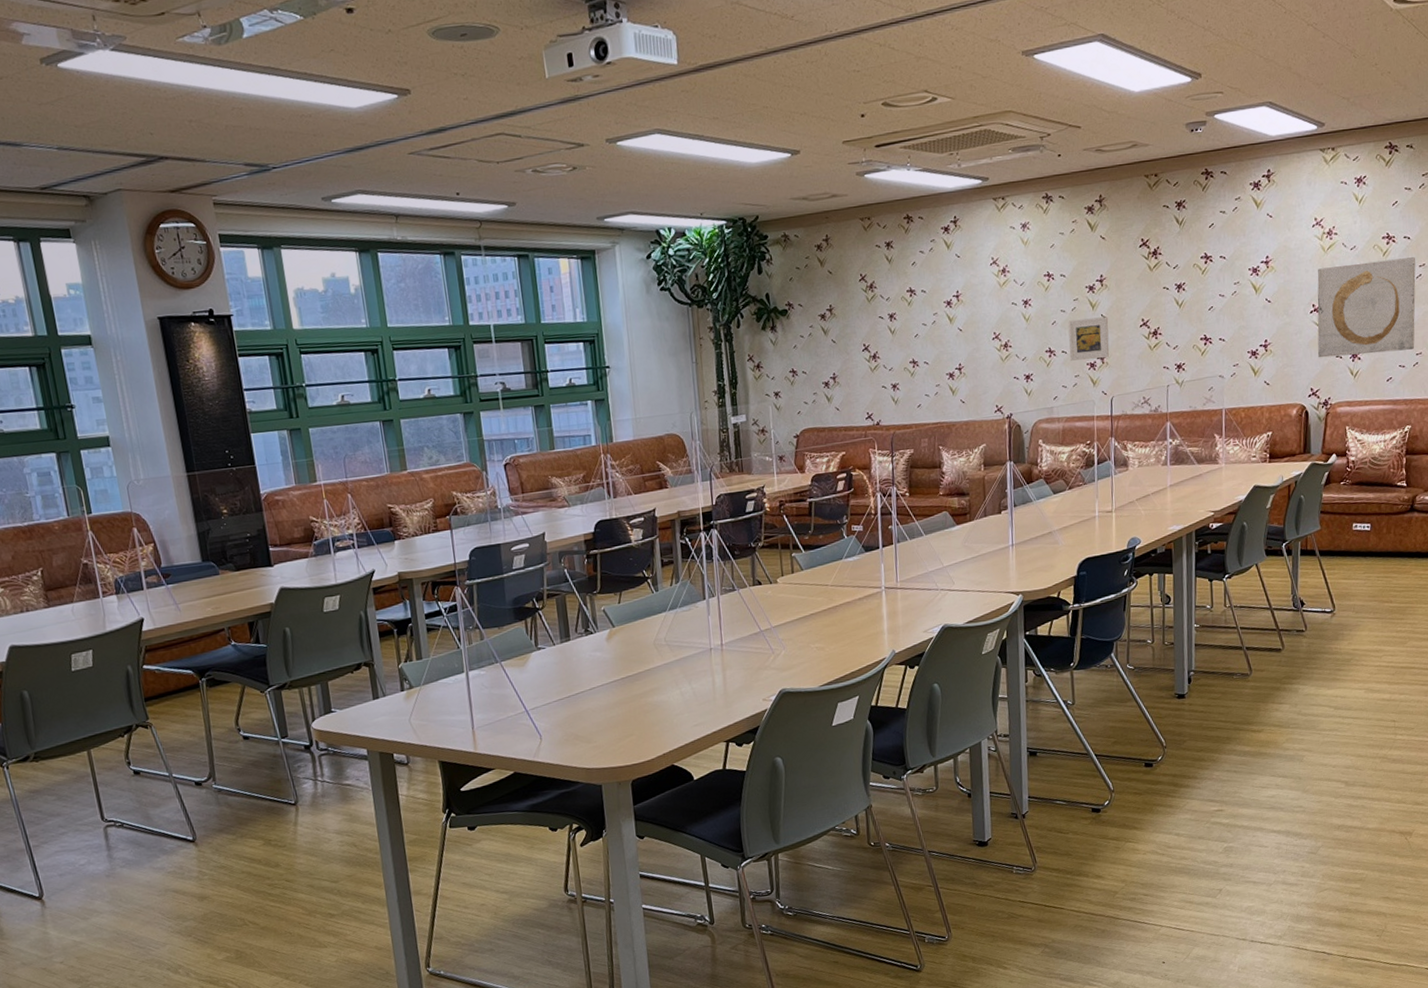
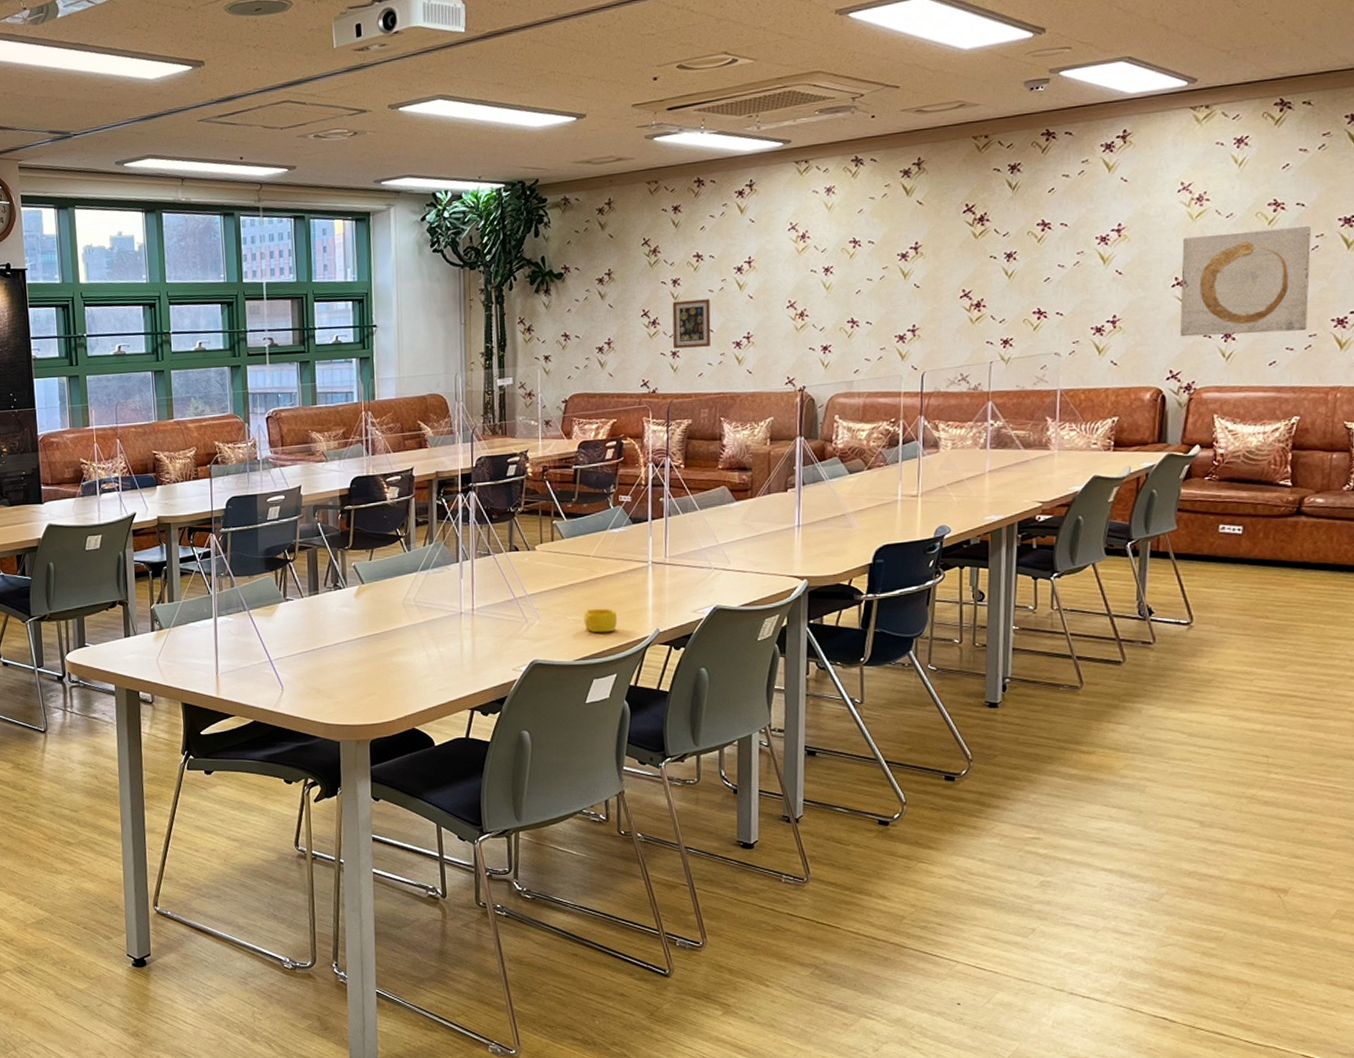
cup: none [825,634,857,659] -> present [583,608,618,633]
picture frame: none [890,332,927,382] -> present [672,299,711,349]
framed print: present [1068,316,1110,361] -> none [875,286,923,333]

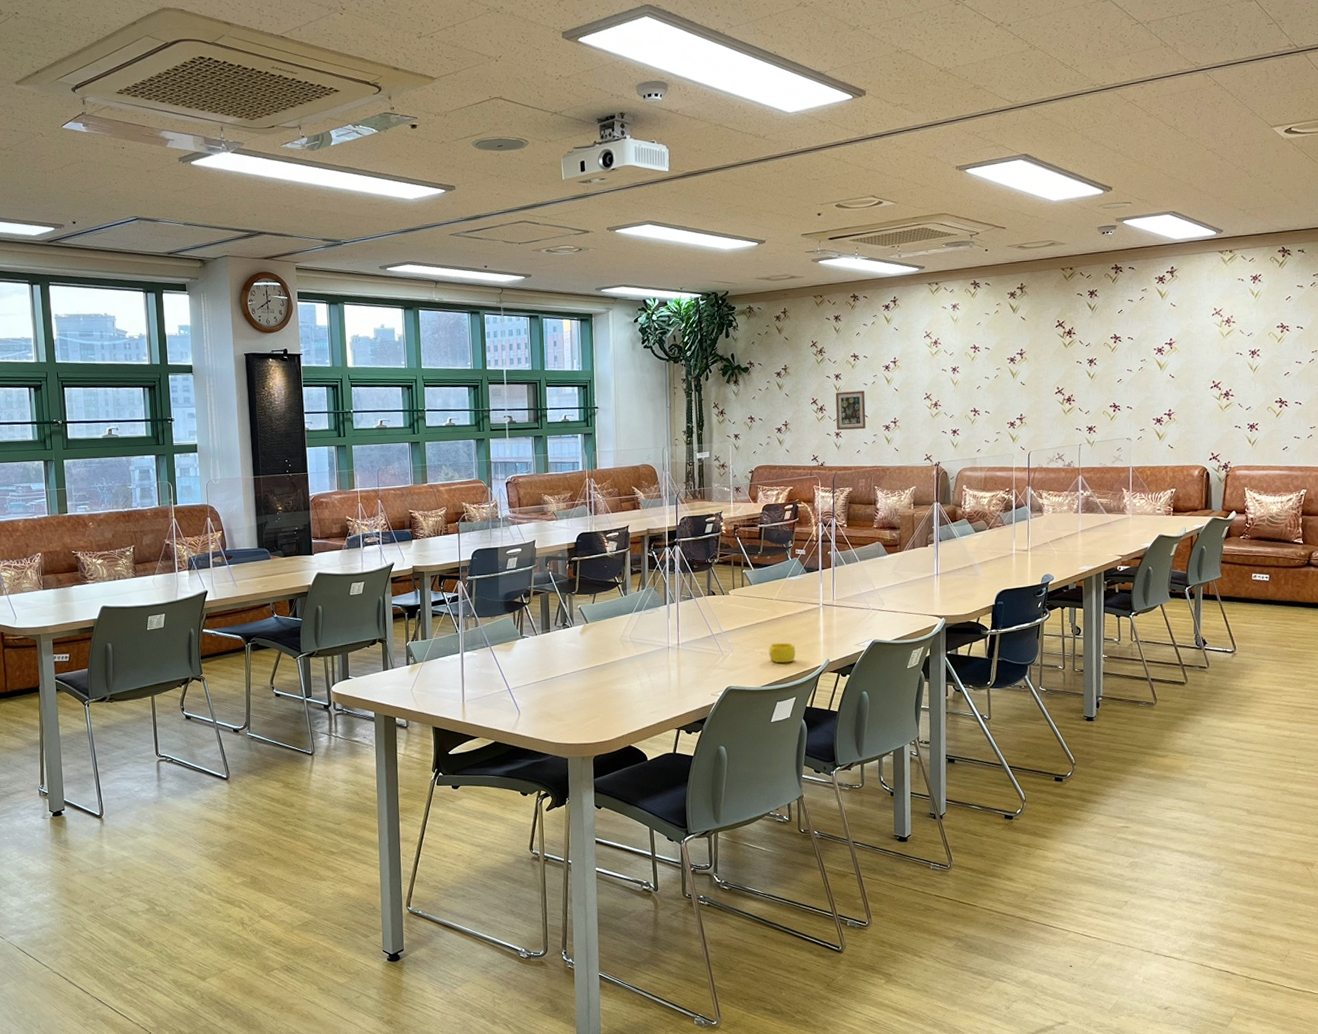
wall art: present [1179,226,1312,337] -> none [1217,344,1309,427]

